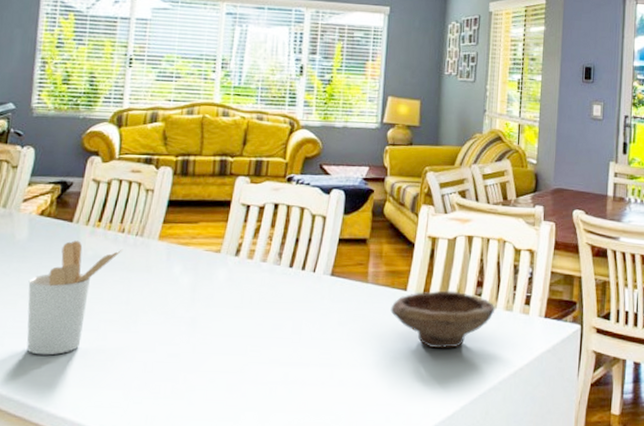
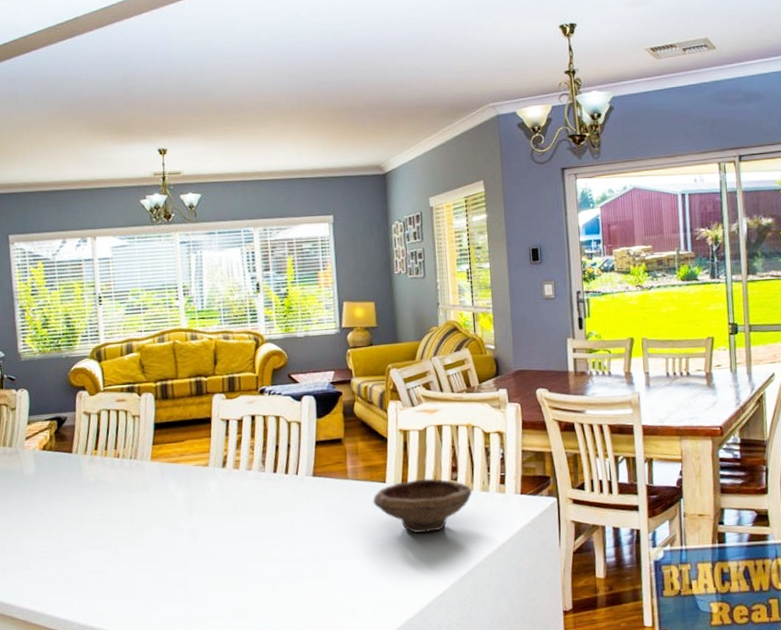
utensil holder: present [26,240,123,355] -> none [42,469,120,574]

